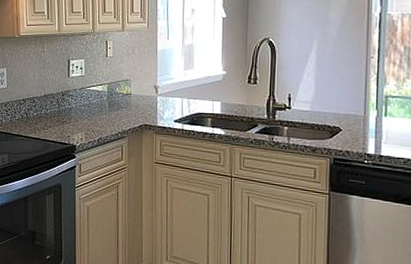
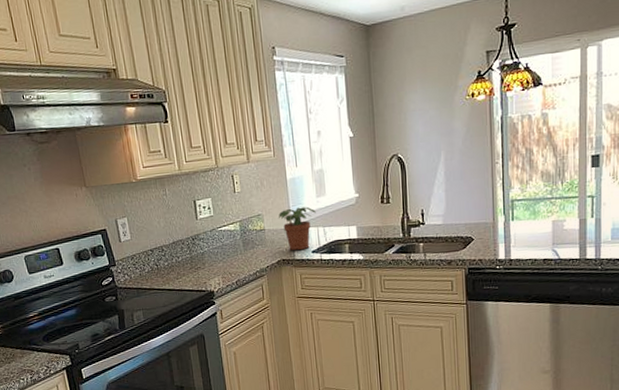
potted plant: none [146,77,182,118] -> present [279,207,316,251]

